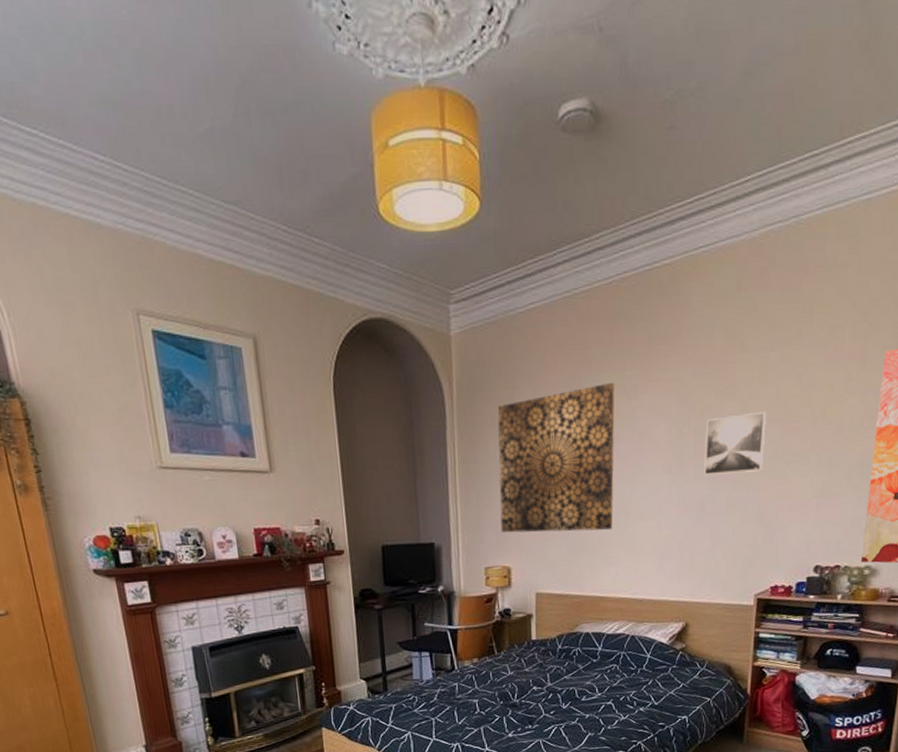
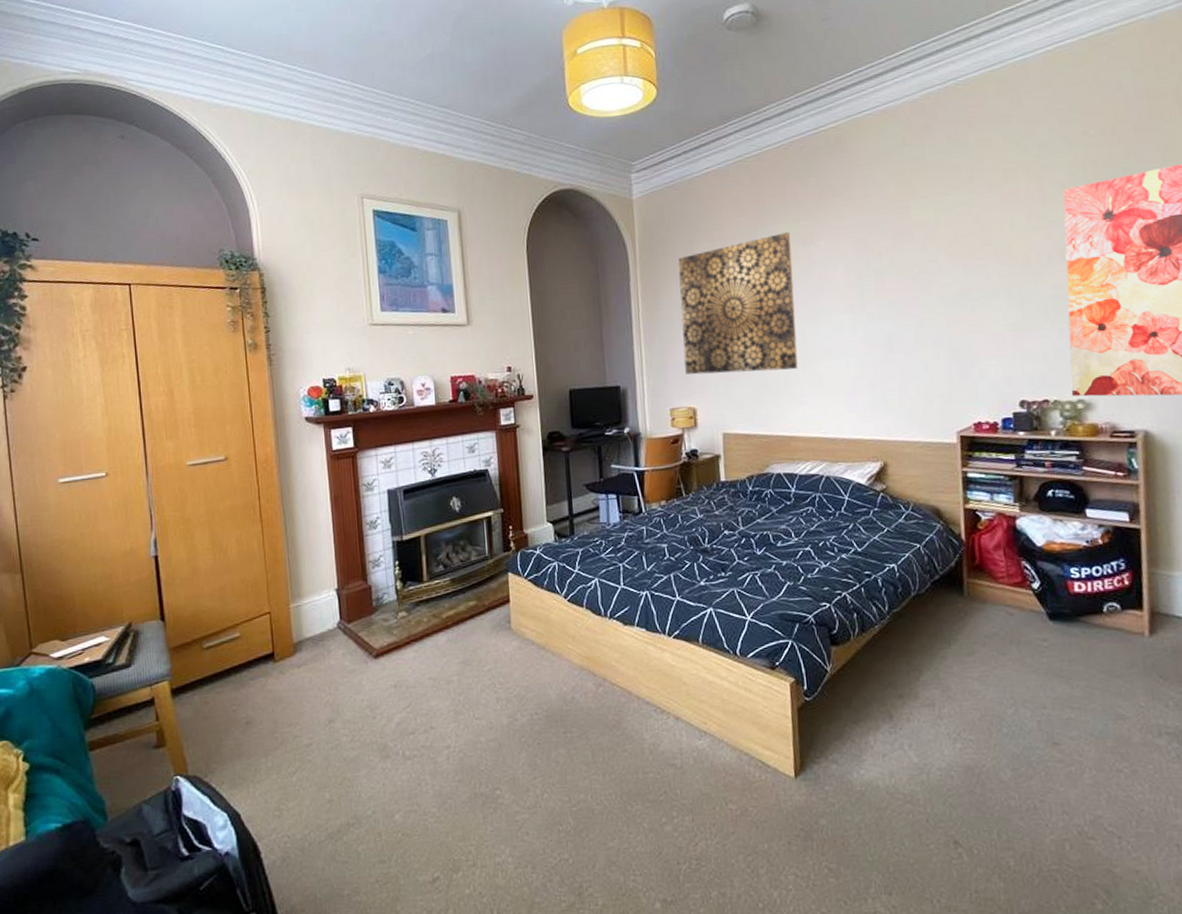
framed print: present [704,411,766,475] -> none [885,250,950,313]

